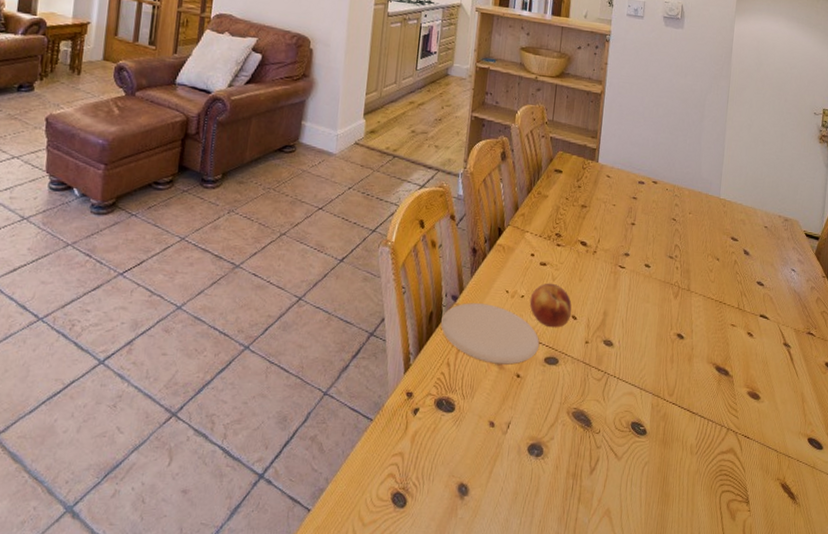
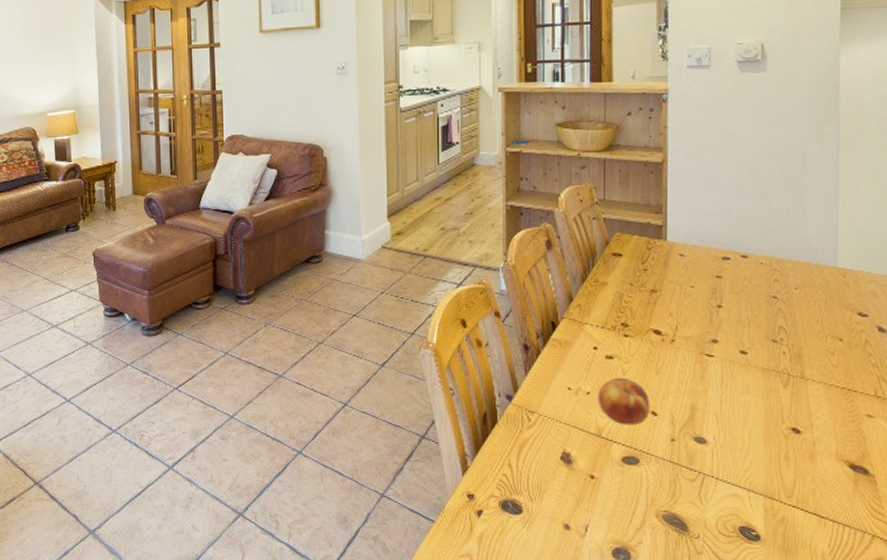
plate: present [440,303,540,365] -> none [496,402,615,465]

